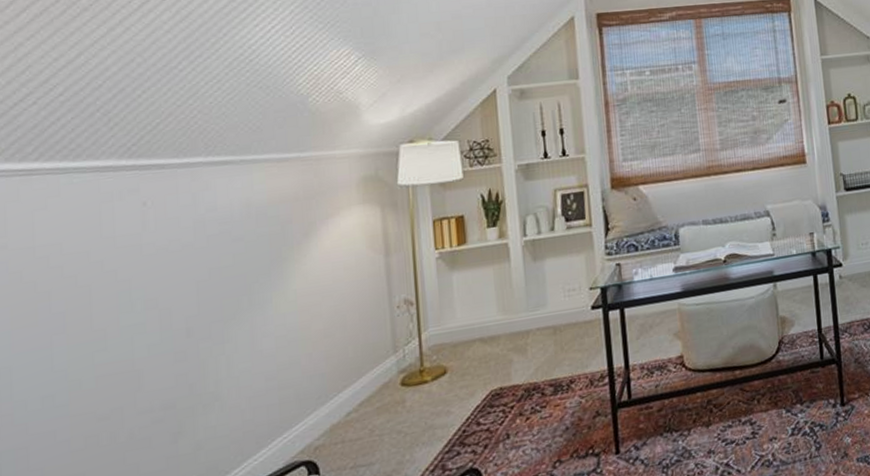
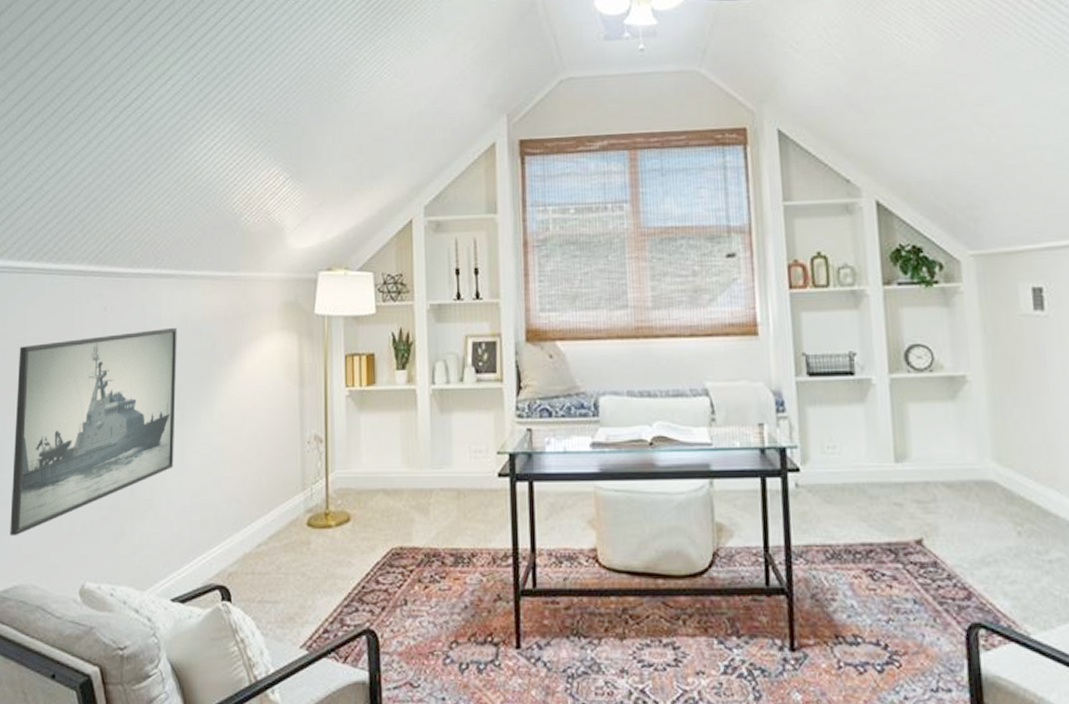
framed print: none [27,215,243,462] -> present [10,328,177,536]

